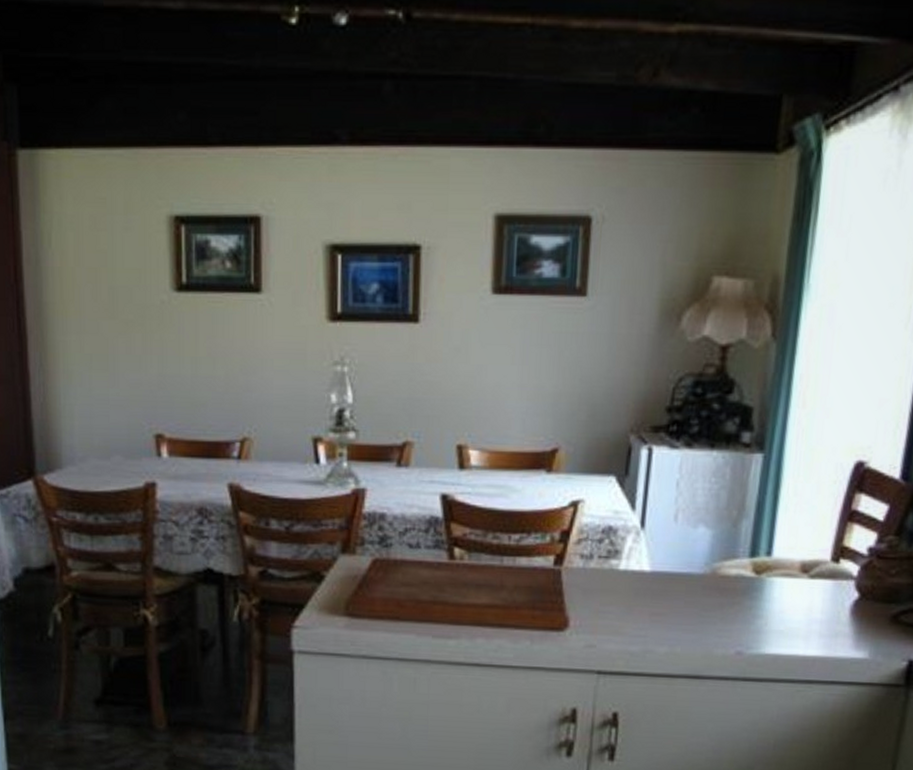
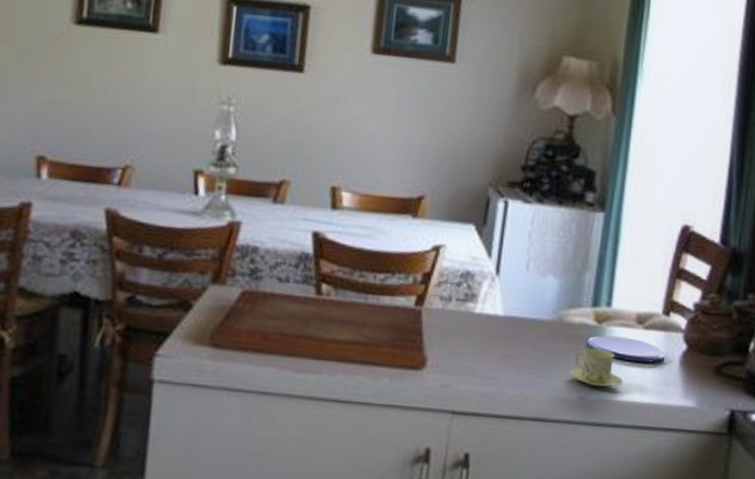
cup and saucer: none [725,601,786,642] -> present [569,348,624,387]
saucer: none [745,586,834,614] -> present [587,335,665,363]

